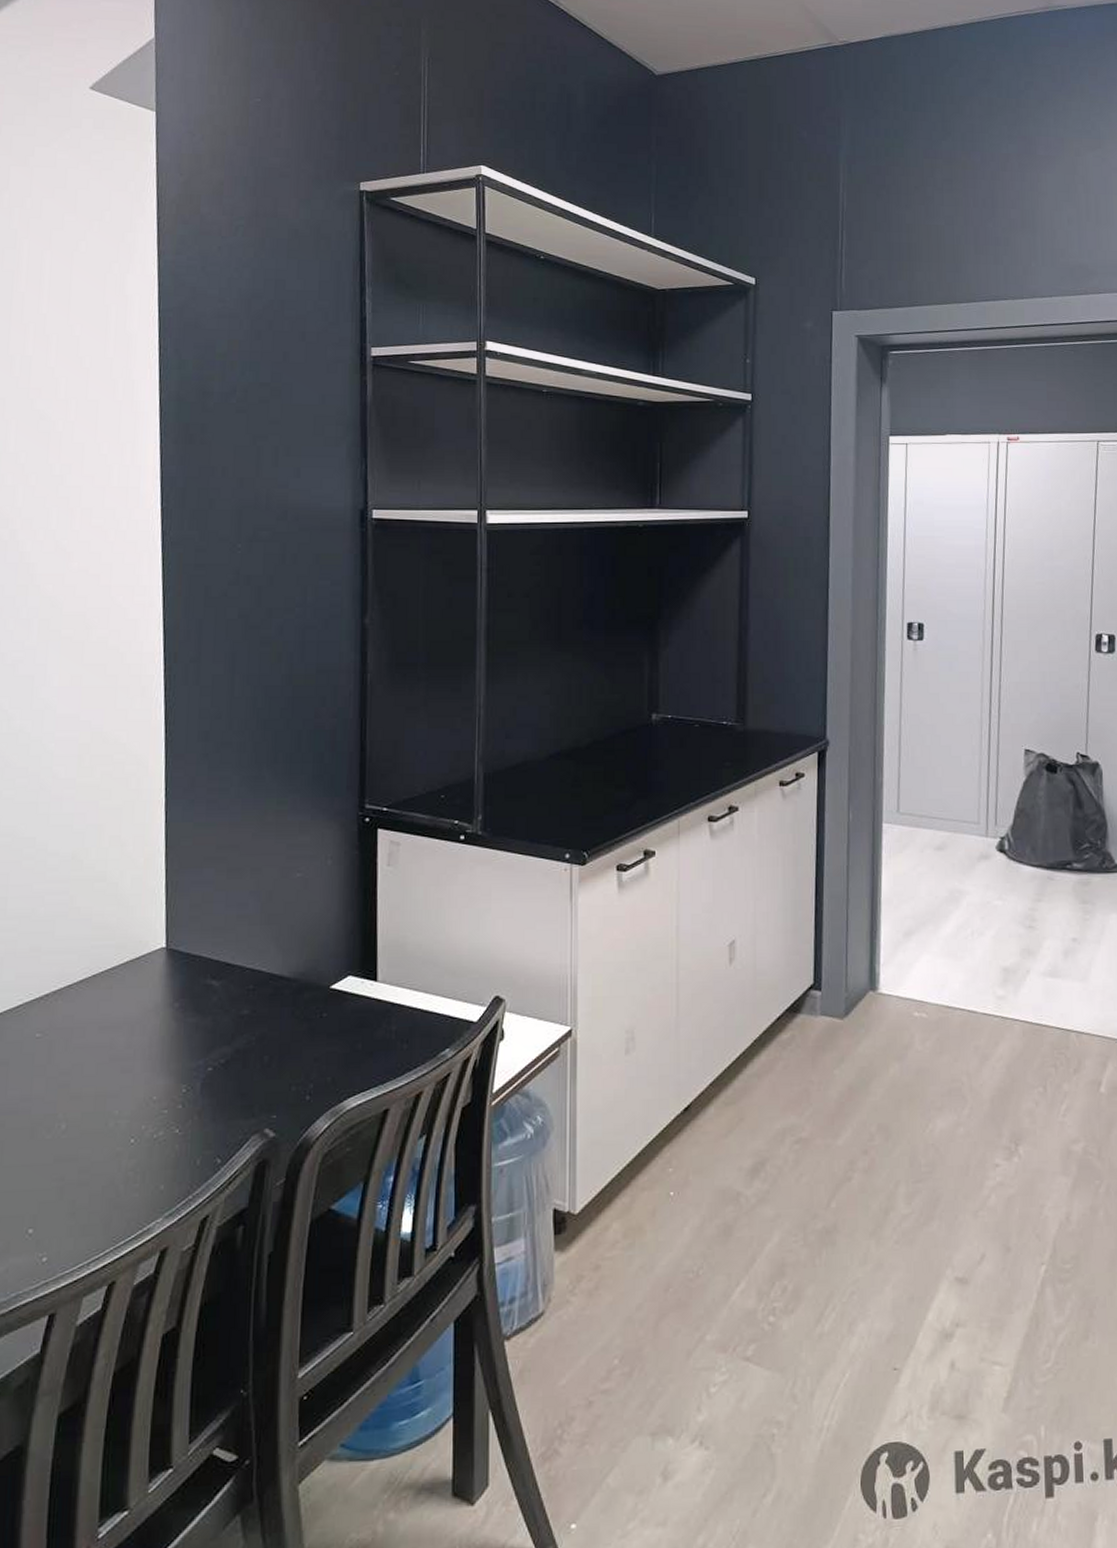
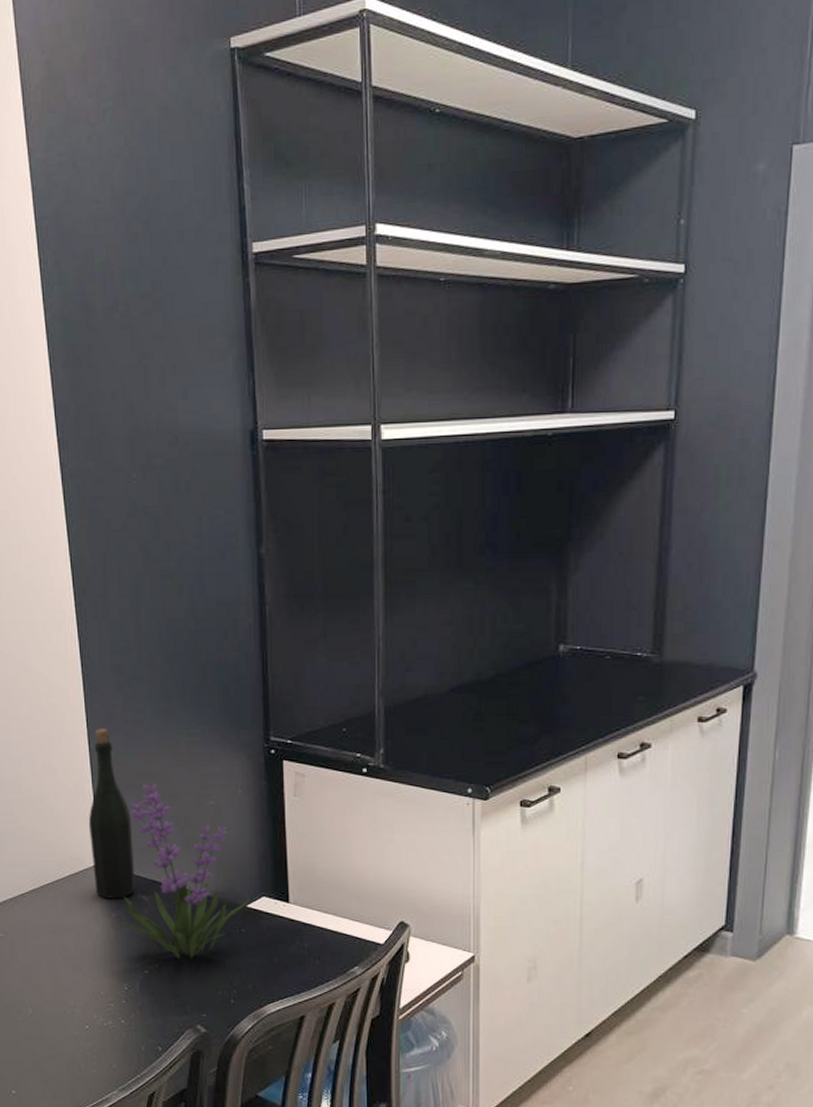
bottle: none [156,798,207,986] -> present [88,729,136,899]
plant: none [178,856,334,1052] -> present [115,784,250,959]

